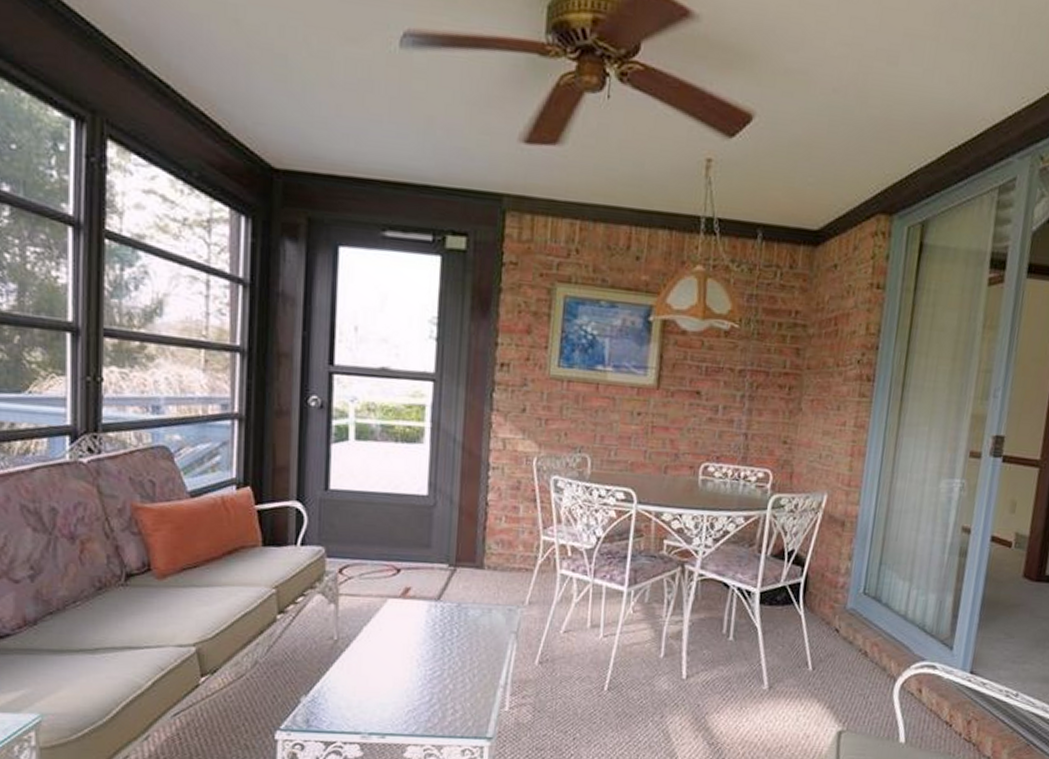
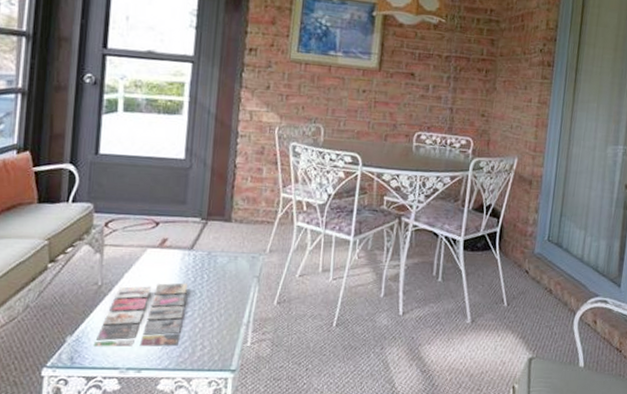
magazine: none [331,638,435,711] -> present [93,283,188,347]

